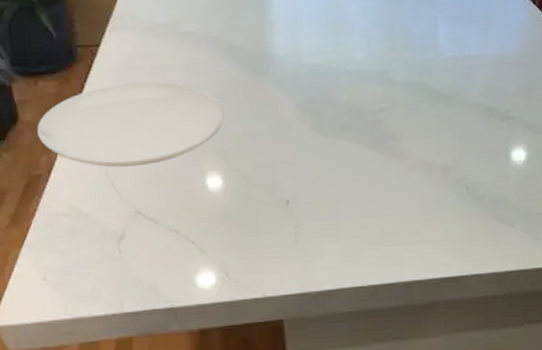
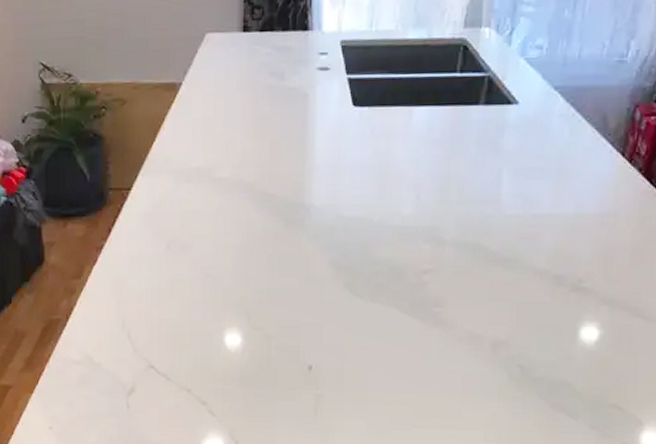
plate: present [37,82,224,167] -> none [61,229,251,317]

